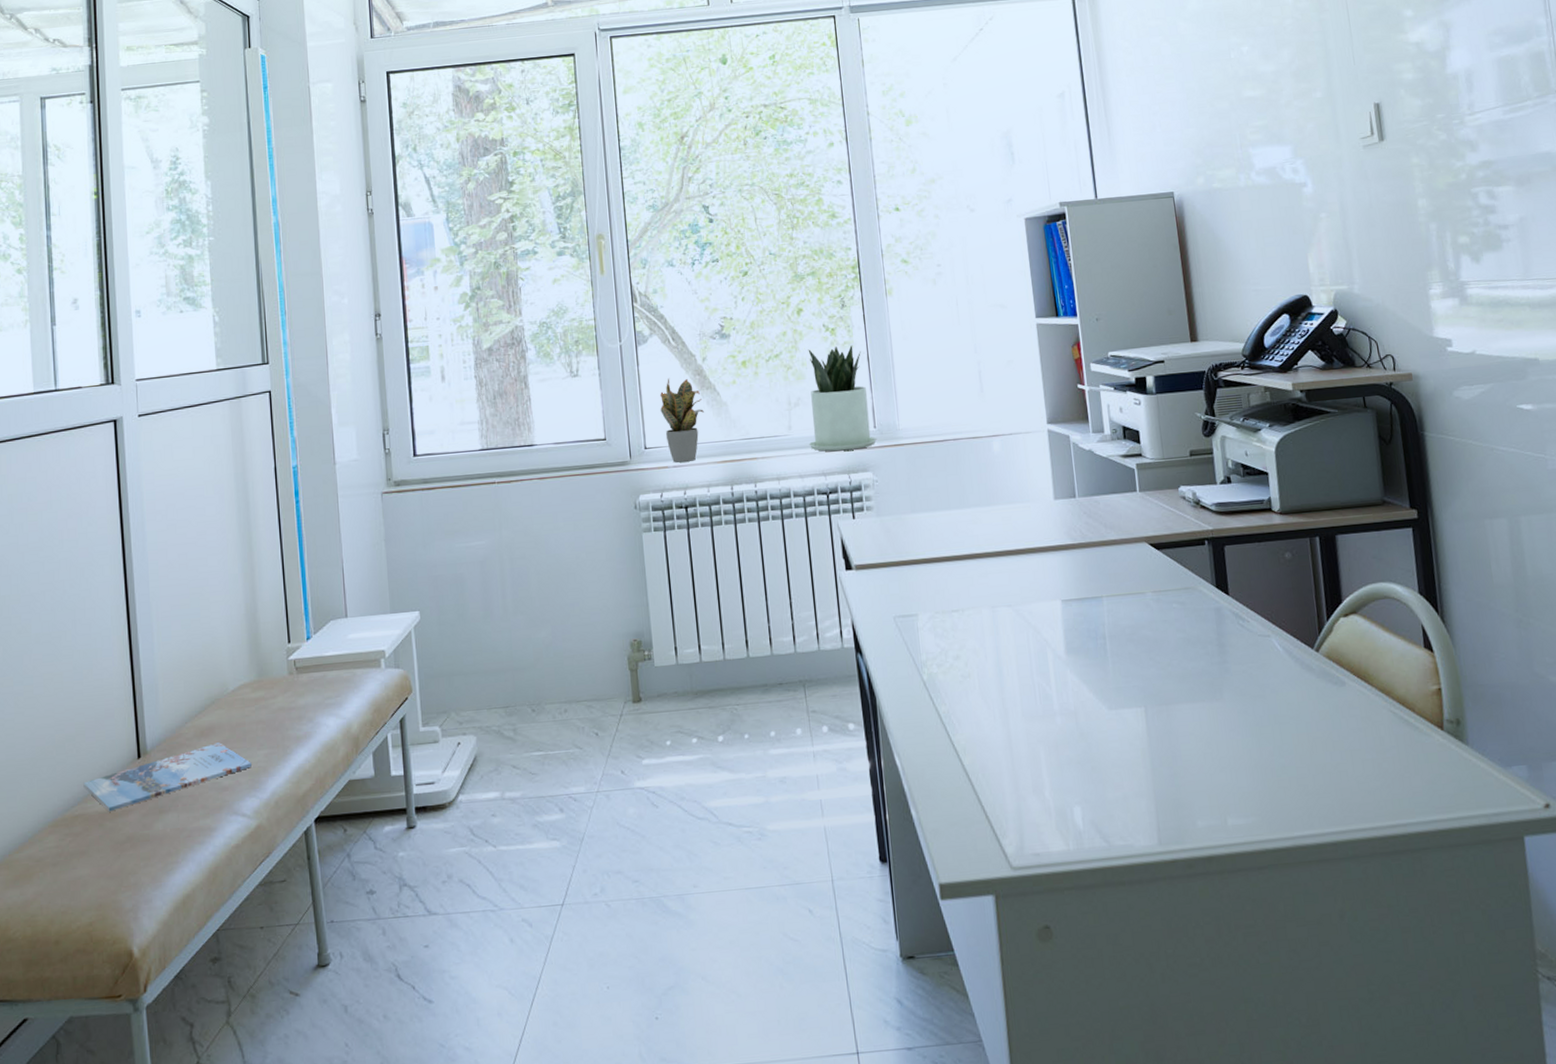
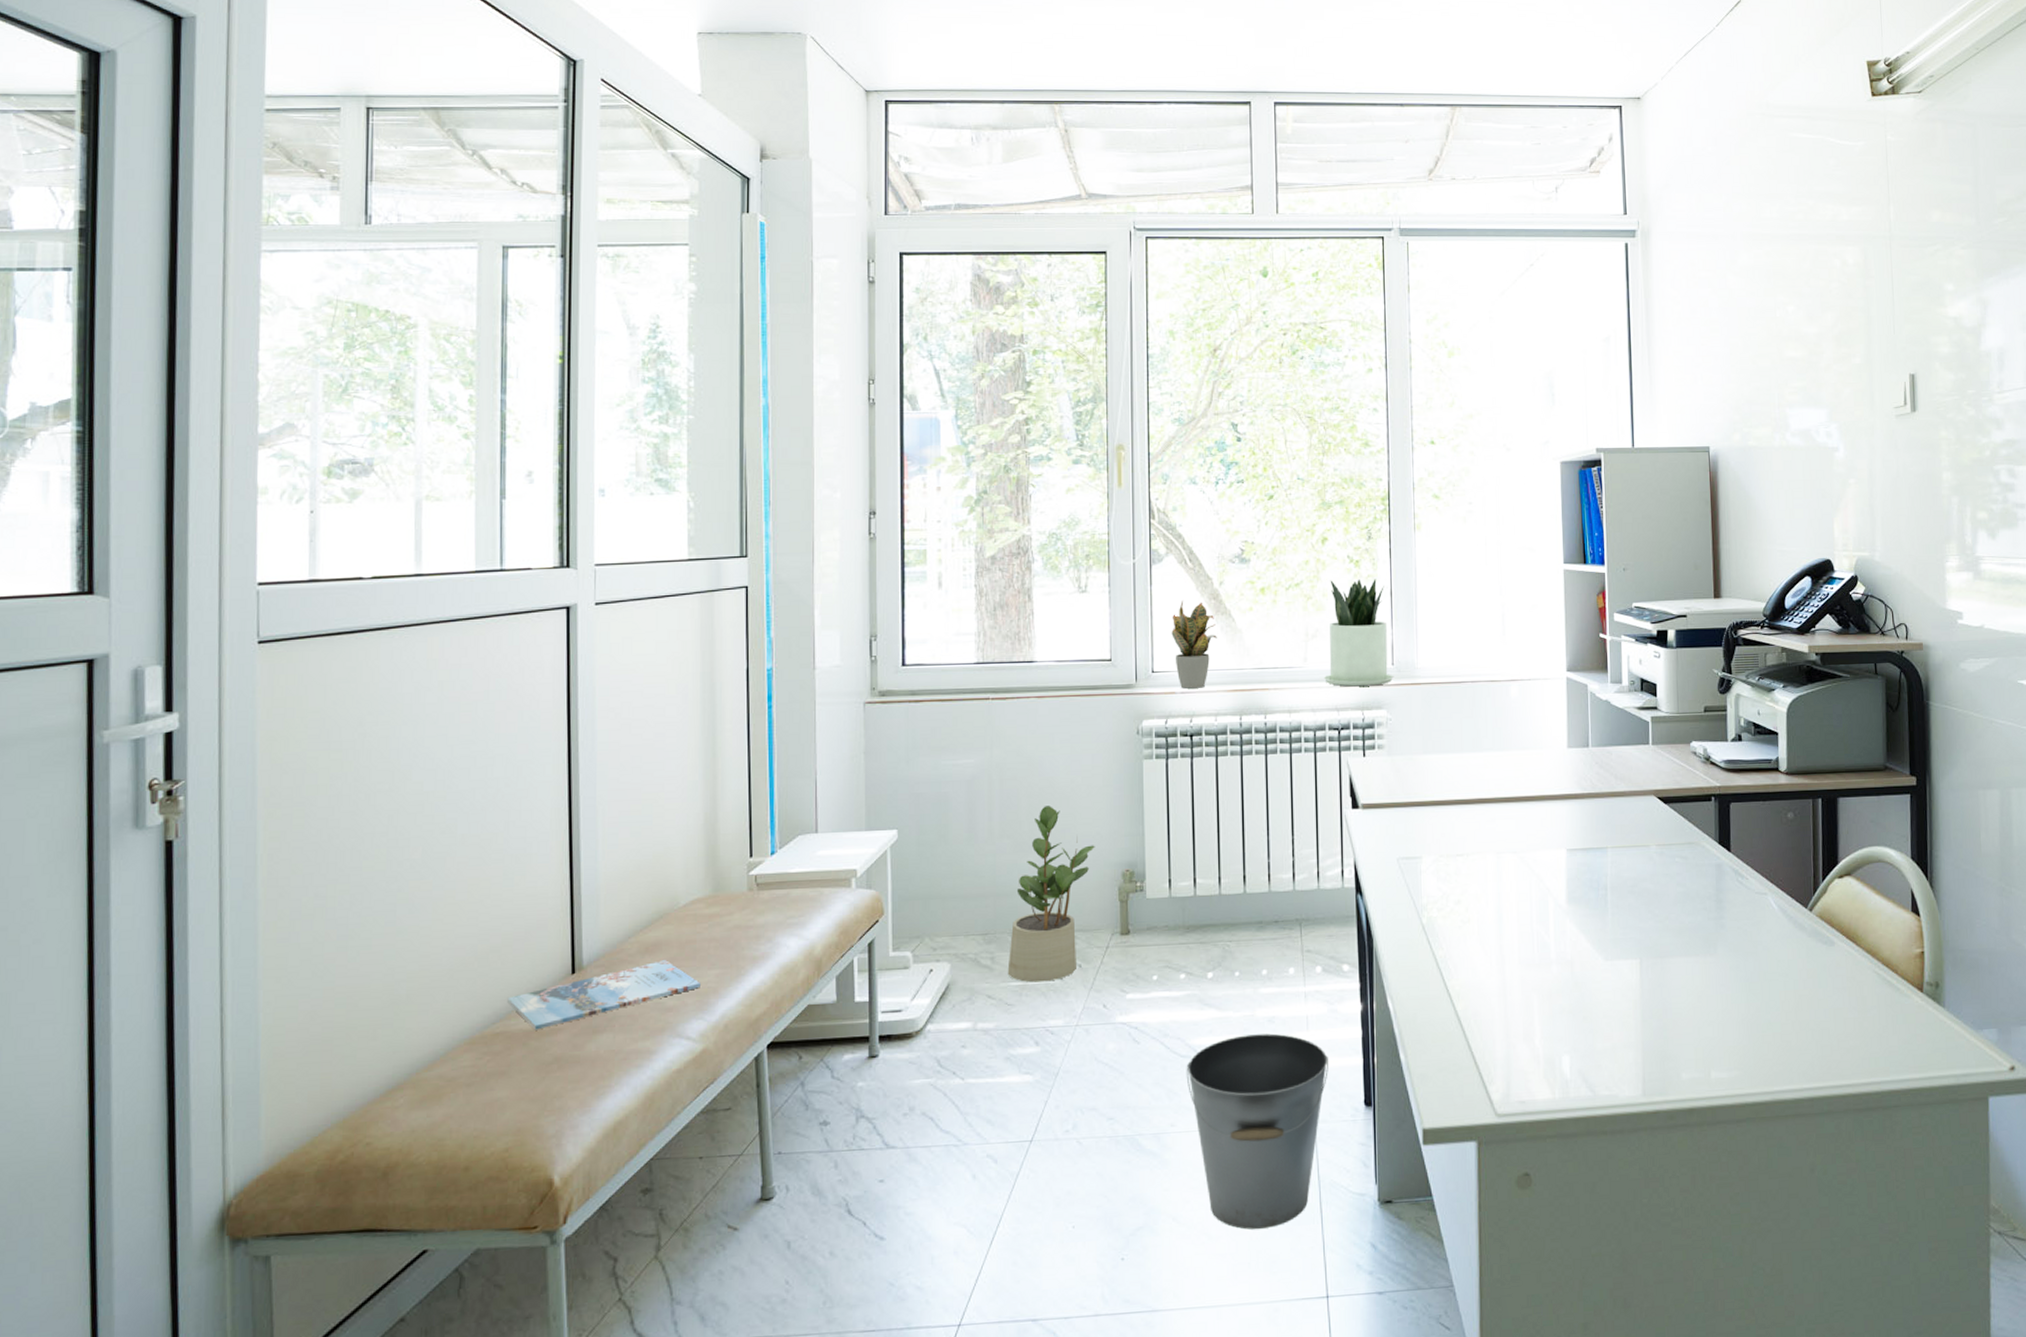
potted plant: none [529,581,603,752] -> present [1007,806,1095,983]
bucket: none [704,793,842,987] -> present [1186,1033,1329,1230]

